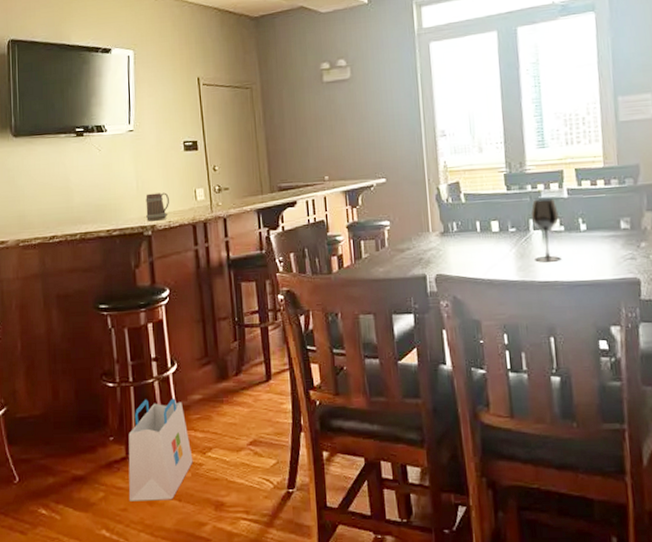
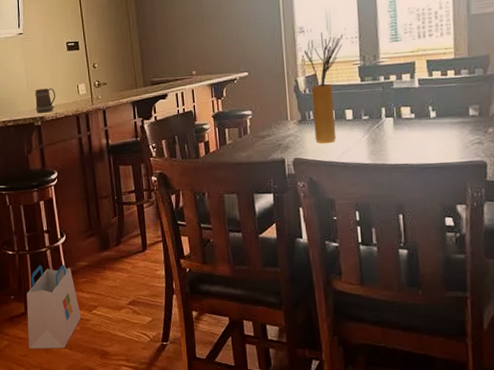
vase: none [445,136,487,258] -> present [303,32,343,143]
wineglass: present [531,198,561,262] -> none [383,88,411,147]

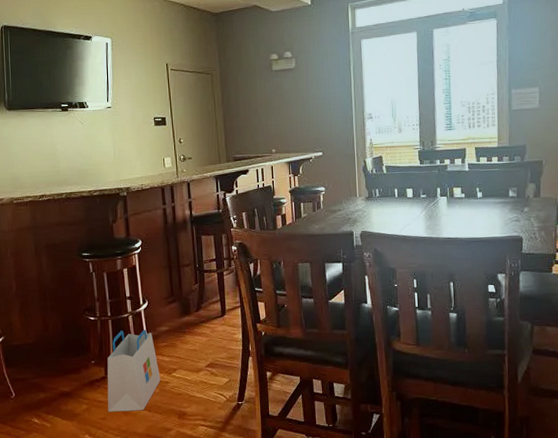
beer mug: present [35,88,56,113] -> none [121,160,142,184]
vase: present [303,32,343,143] -> none [371,118,406,218]

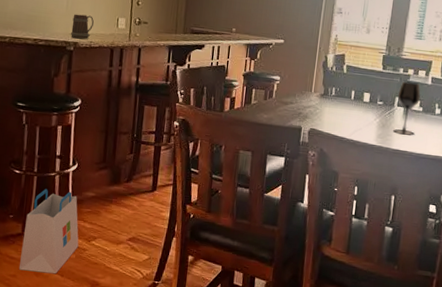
beer mug: none [121,160,142,184] -> present [71,14,94,39]
wineglass: none [438,171,462,223] -> present [393,81,421,136]

